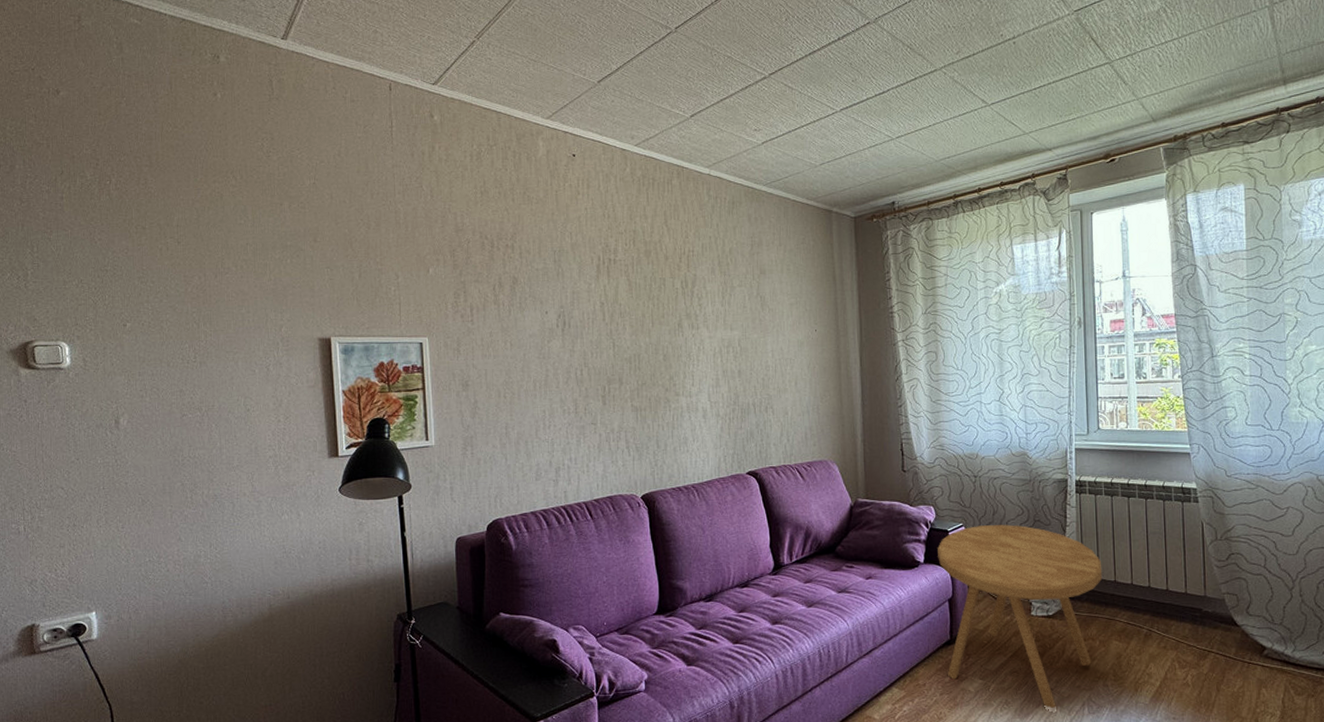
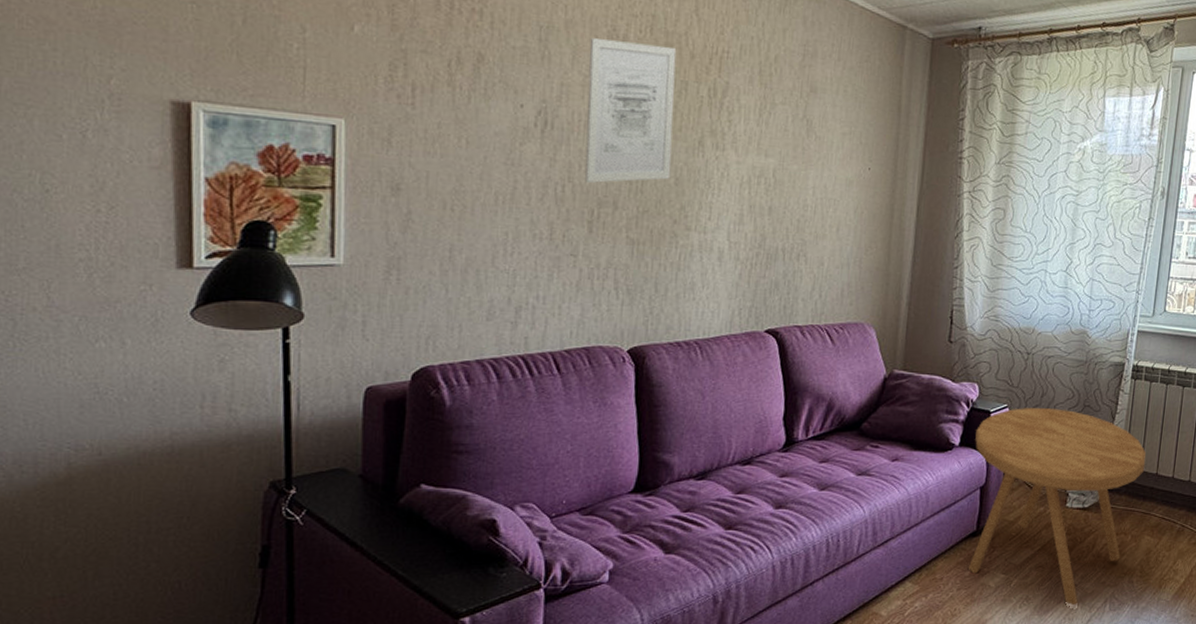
wall art: none [590,253,660,365] -> present [584,38,677,183]

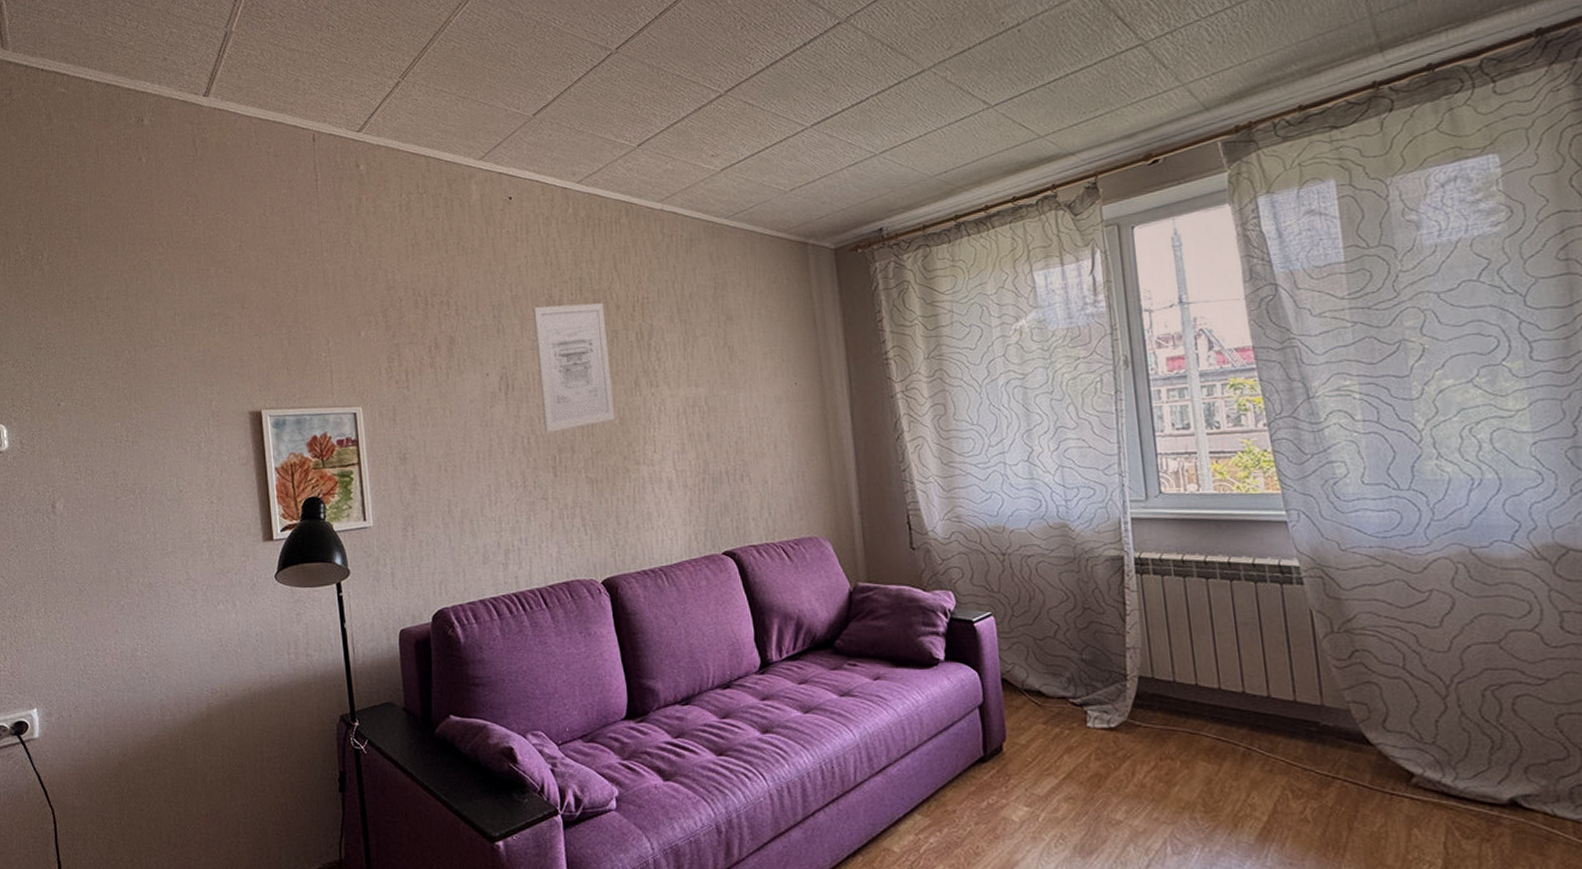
side table: present [968,408,1147,607] -> none [961,613,1180,848]

